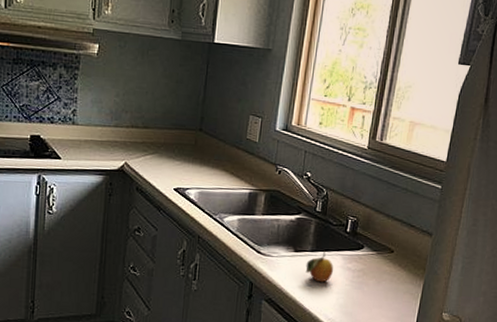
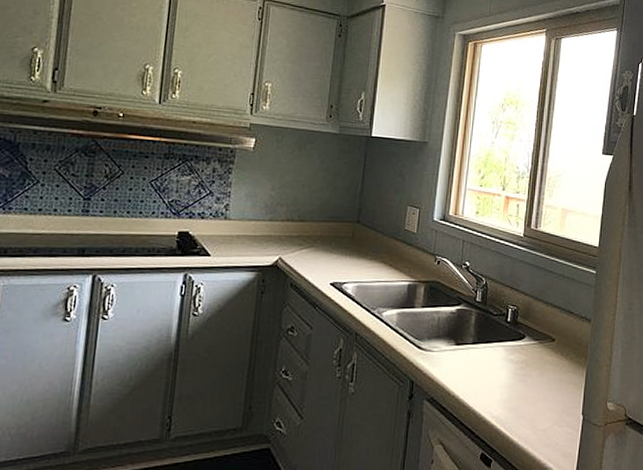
fruit: present [305,250,334,283] -> none [467,342,497,377]

